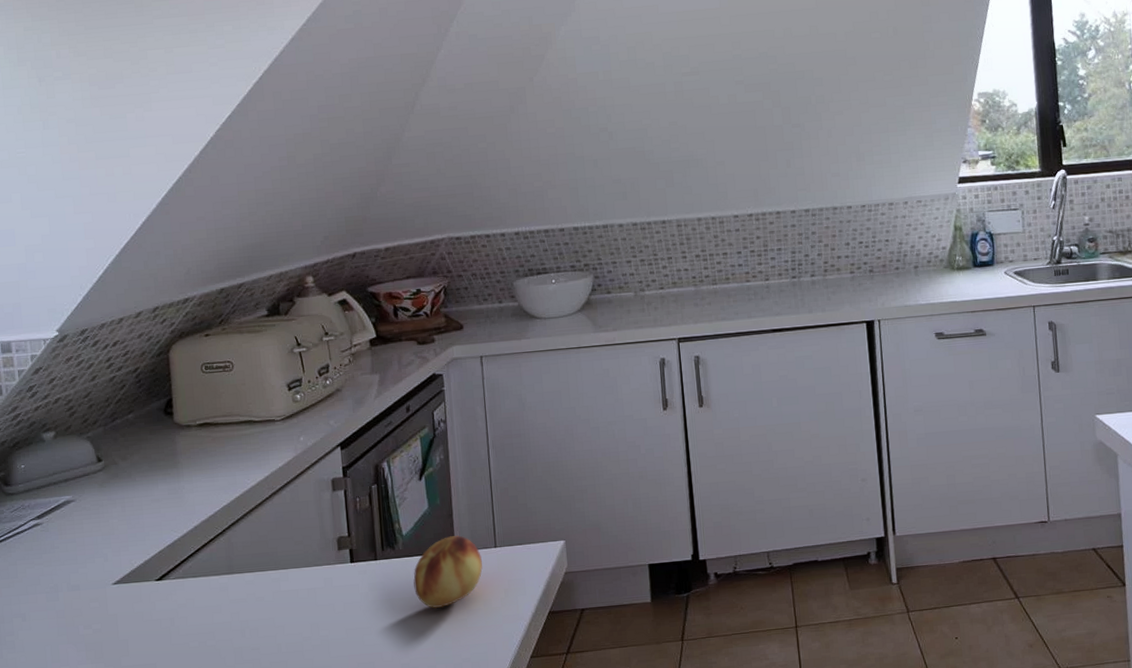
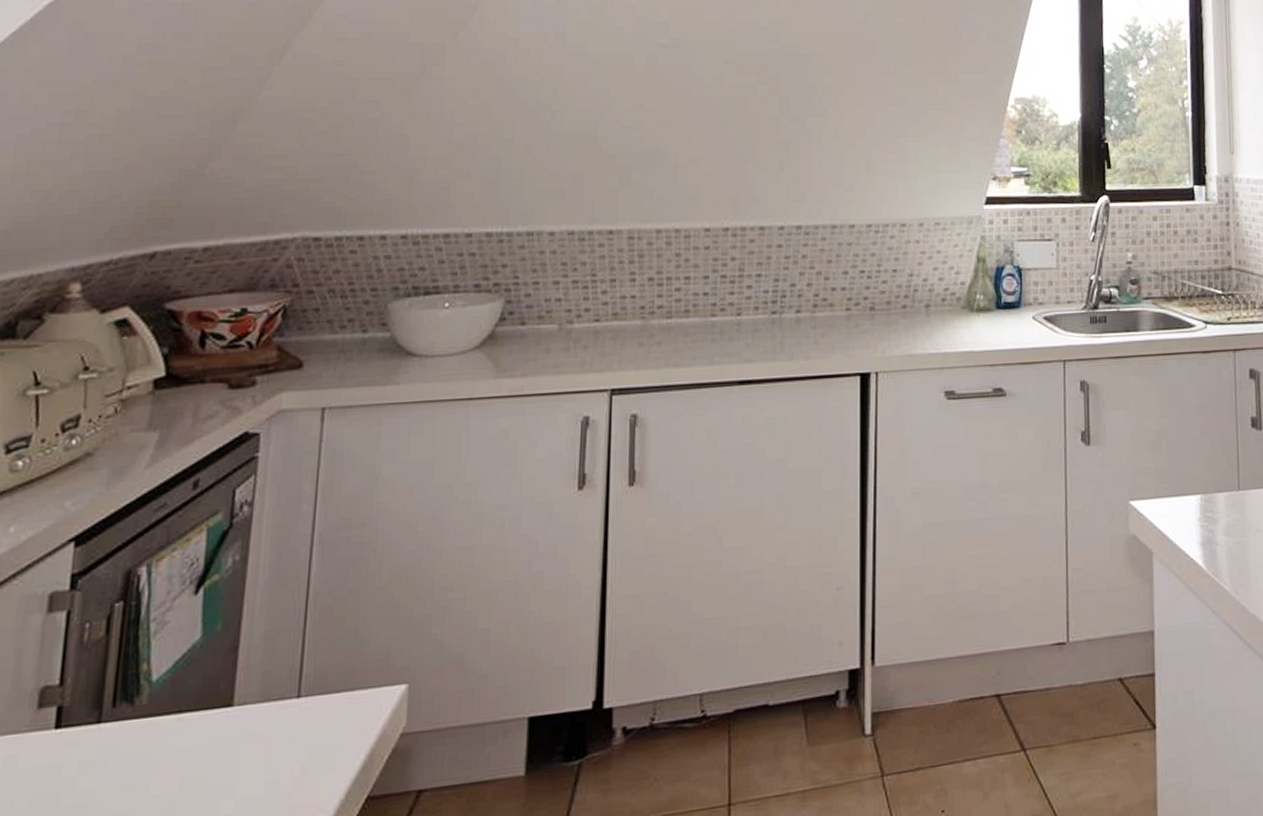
fruit: present [413,535,483,609] -> none [154,680,274,800]

